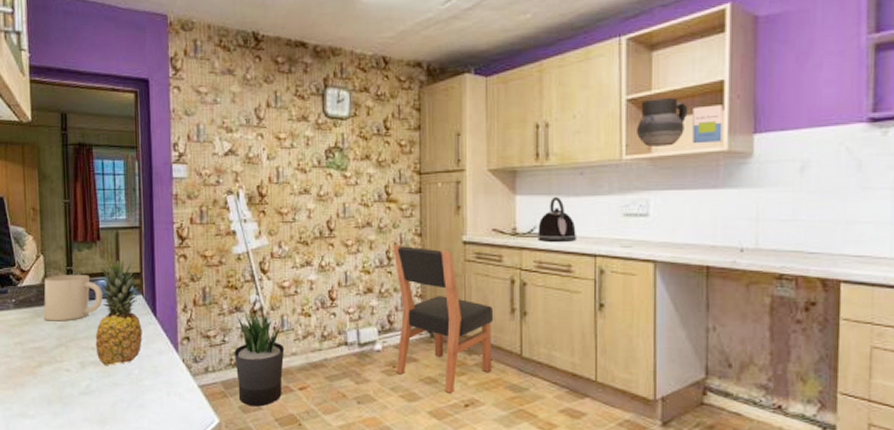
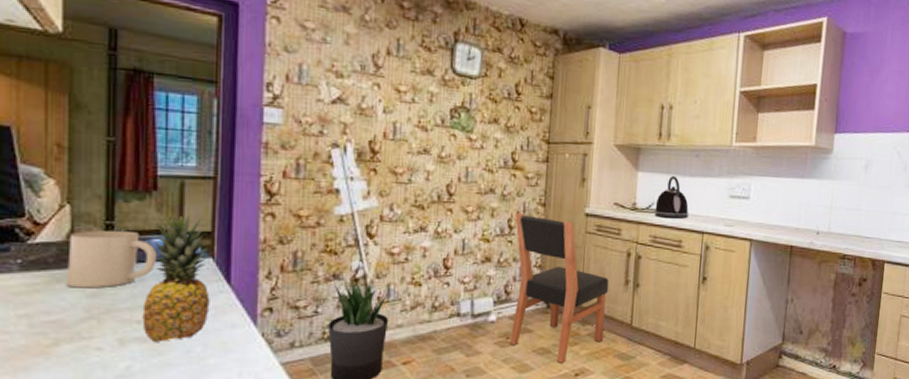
ceramic jug: present [637,97,688,147] -> none [746,93,788,138]
book: present [692,105,724,144] -> none [789,104,814,138]

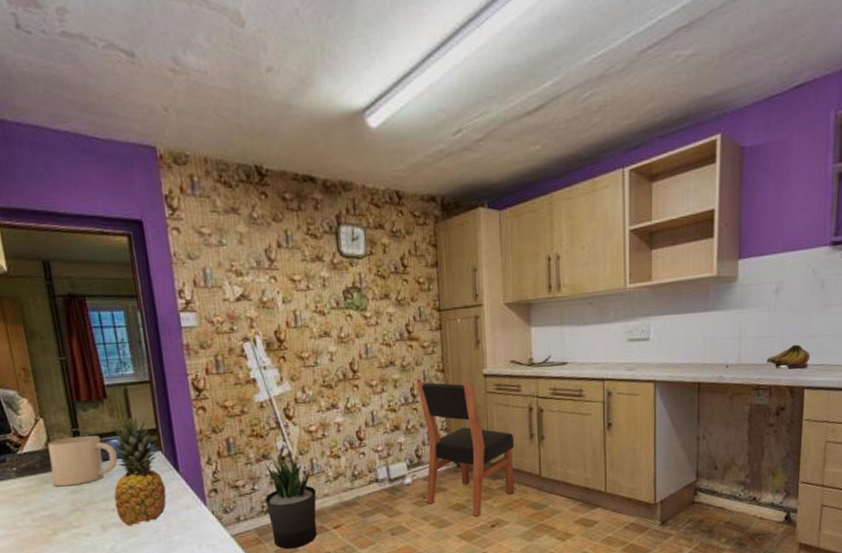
kettle: present [654,175,690,219] -> none [552,326,588,370]
fruit: none [853,219,892,243] -> present [766,344,811,369]

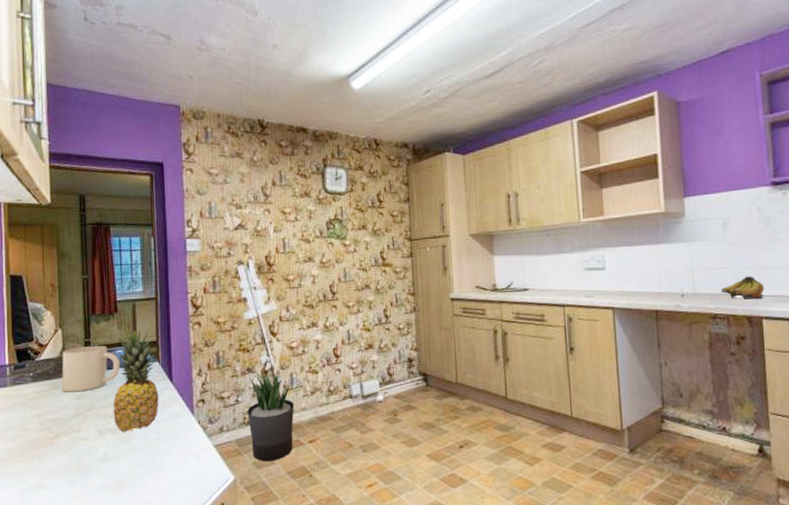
dining chair: present [417,381,515,517] -> none [389,303,481,436]

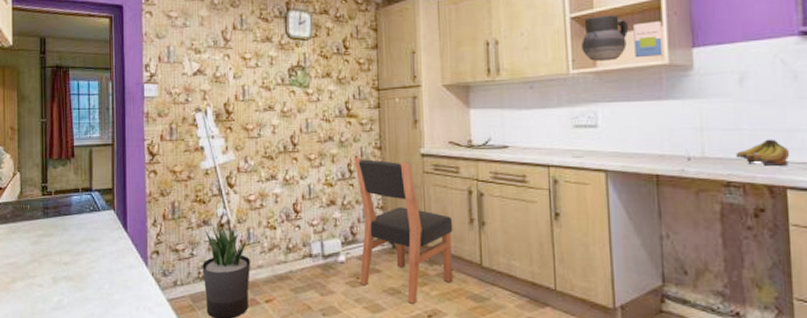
mug: present [61,345,121,392] -> none [18,190,76,237]
fruit: present [113,329,159,432] -> none [67,176,113,280]
dining chair: none [389,303,481,436] -> present [354,157,453,304]
ceramic jug: none [591,168,631,211] -> present [582,14,629,61]
book: none [634,174,661,207] -> present [633,21,664,58]

